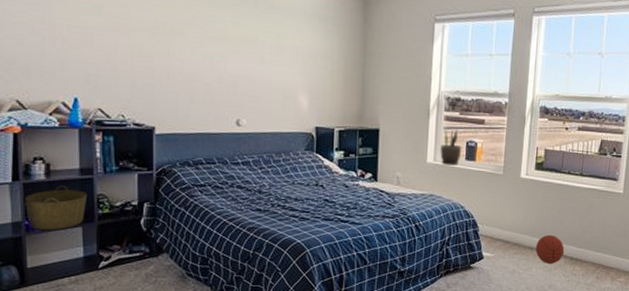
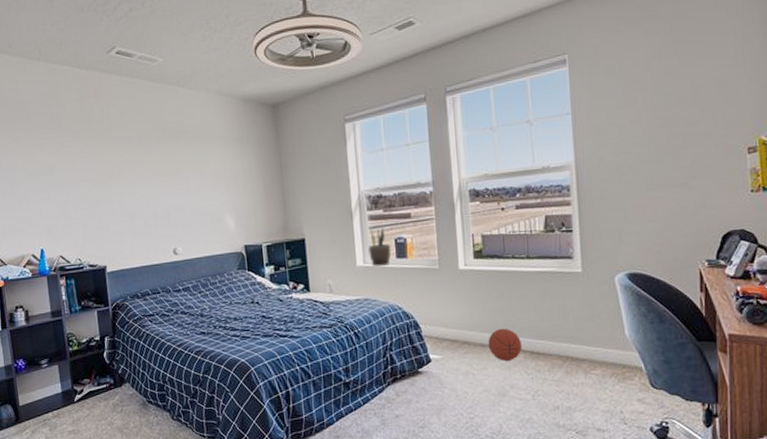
basket: present [23,185,88,231] -> none [11,328,60,371]

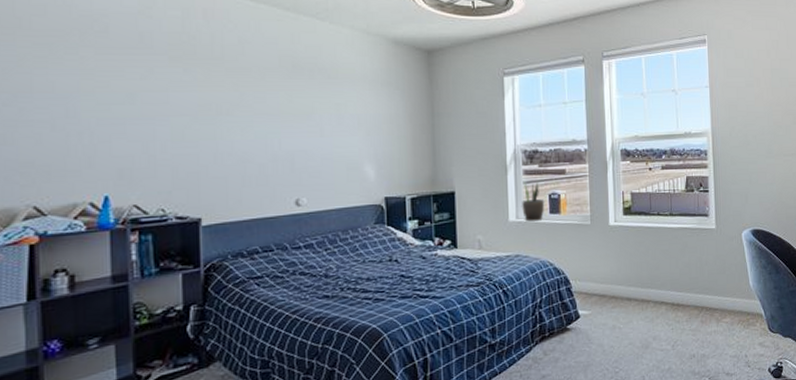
basketball: present [488,328,522,361] -> none [634,281,664,314]

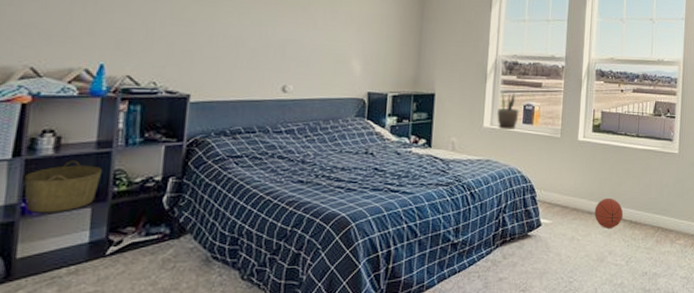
basket: none [41,298,122,356] -> present [23,160,103,213]
basketball: none [634,281,664,314] -> present [594,198,623,228]

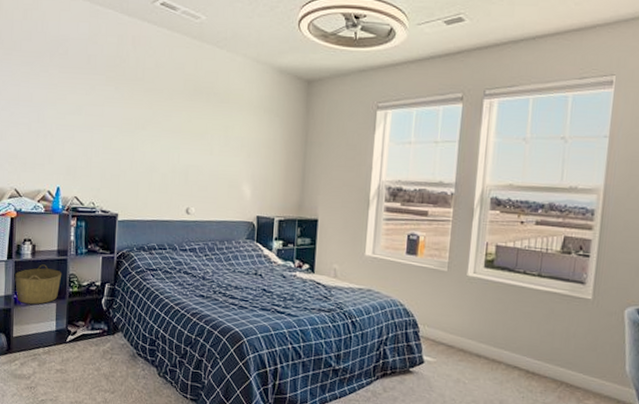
potted plant: present [497,91,519,129] -> none [379,218,403,260]
basketball: present [594,198,623,228] -> none [484,342,518,376]

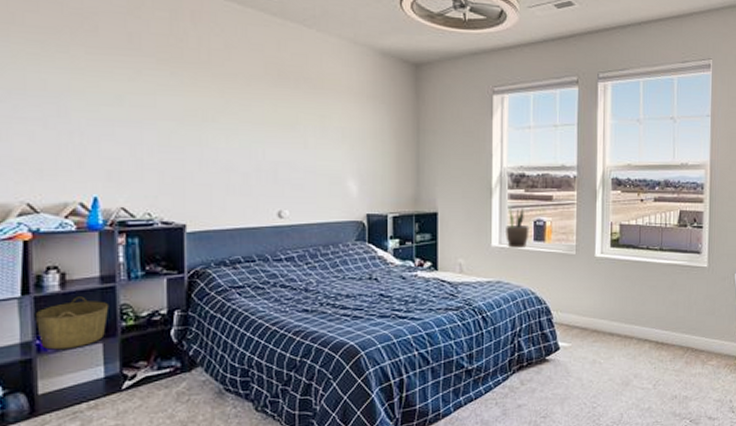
potted plant: none [379,218,403,260] -> present [506,206,530,248]

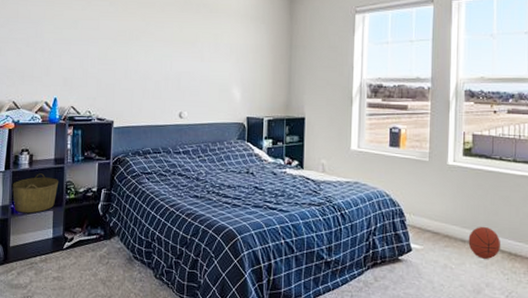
potted plant: present [506,206,530,248] -> none [364,114,386,152]
basketball: none [616,317,648,350] -> present [468,226,500,259]

